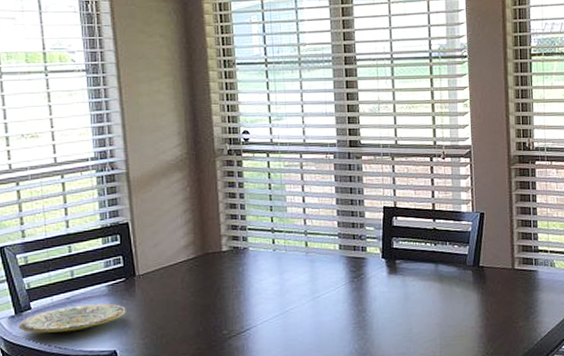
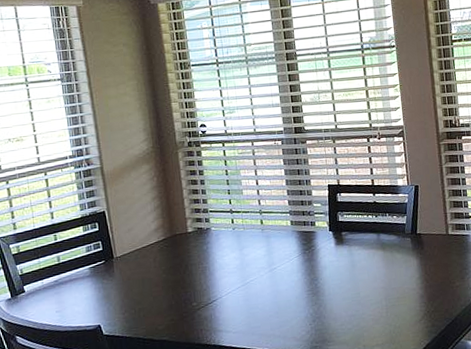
plate: present [18,303,126,333] -> none [14,283,107,313]

